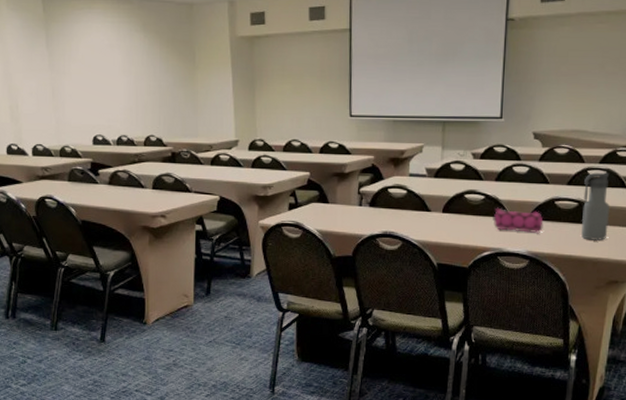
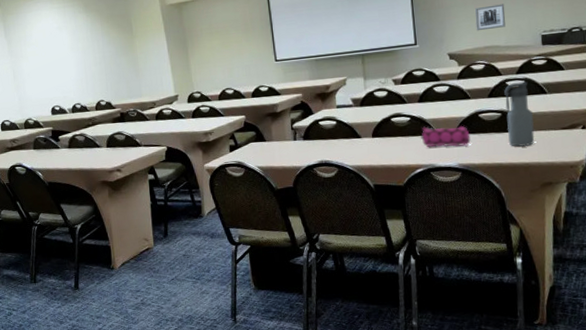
wall art: none [566,86,599,113] -> present [474,4,506,31]

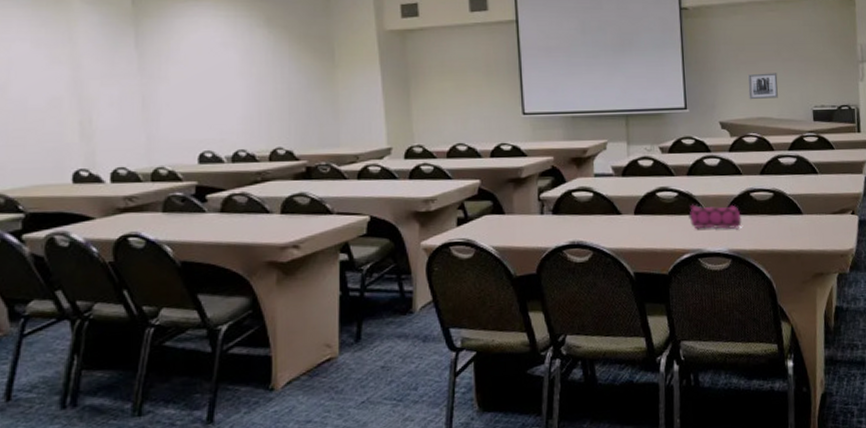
water bottle: present [504,81,535,148] -> none [776,159,807,233]

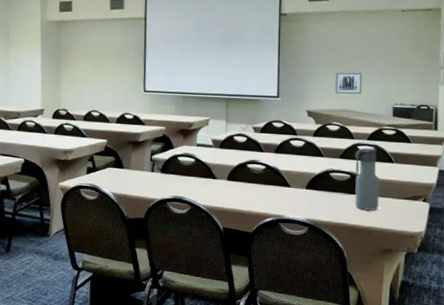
pencil case: present [689,204,742,229] -> none [273,177,320,202]
water bottle: none [776,159,807,233] -> present [355,147,380,211]

